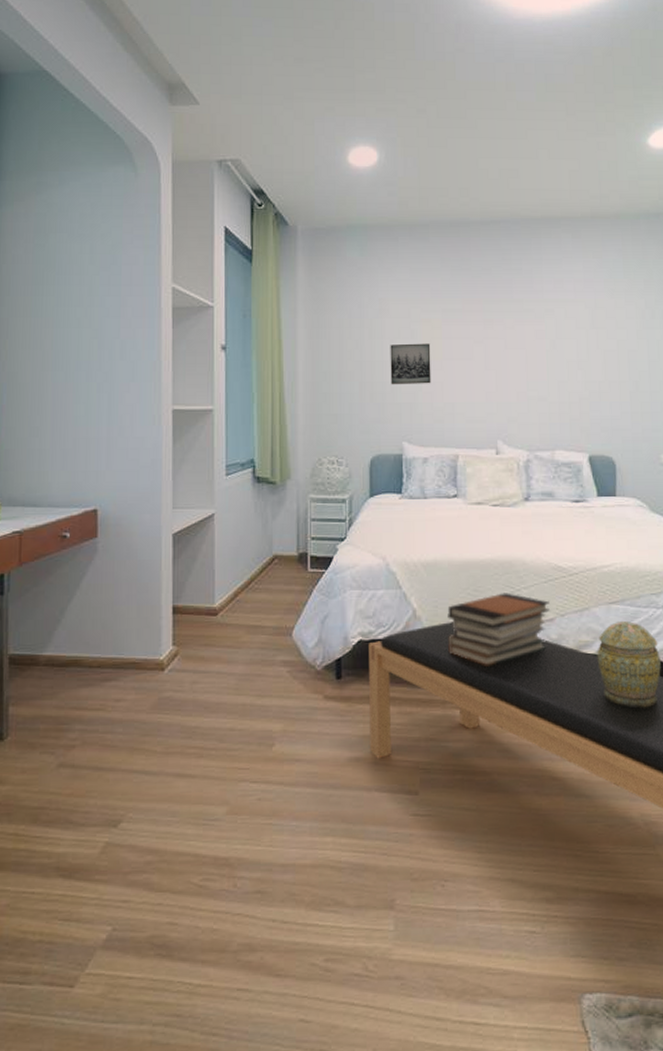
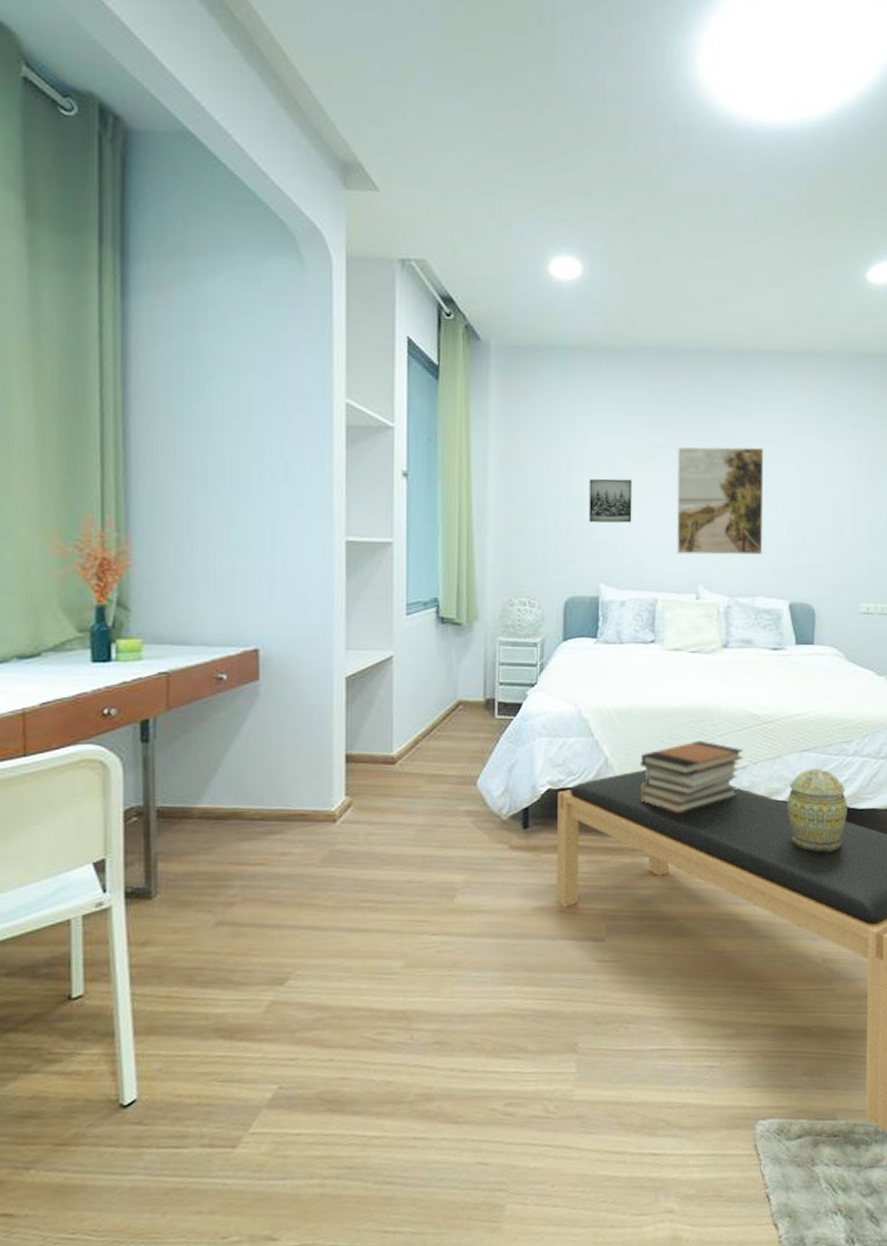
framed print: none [473,308,560,411] -> present [677,447,764,555]

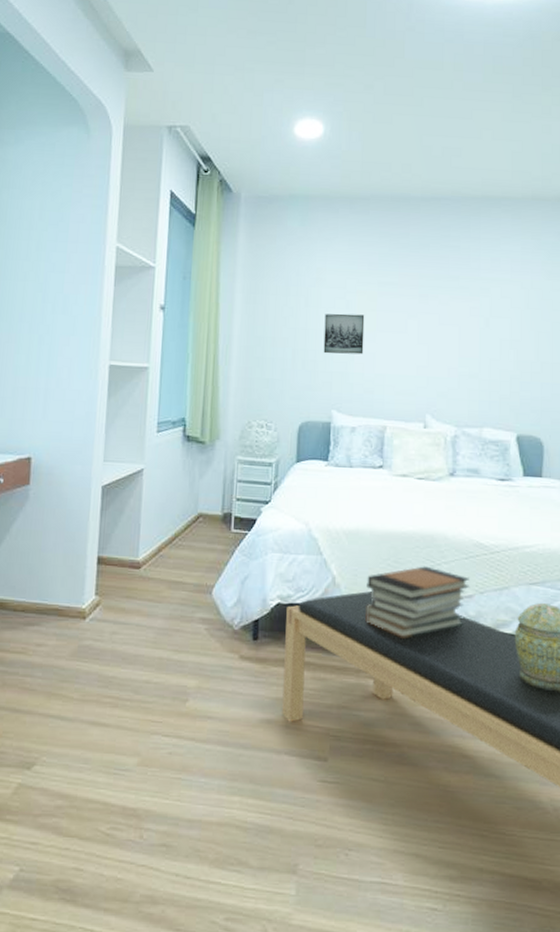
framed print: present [677,447,764,555] -> none [406,285,491,387]

